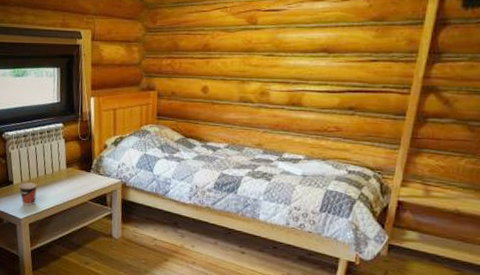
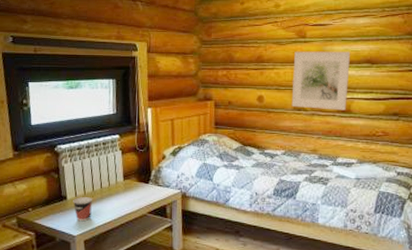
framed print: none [237,39,306,103] -> present [291,51,351,111]

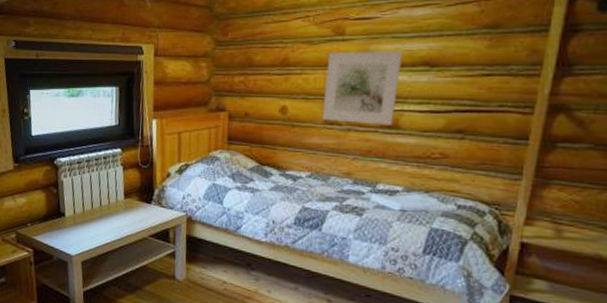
cup: present [73,197,92,222] -> none [71,214,91,241]

